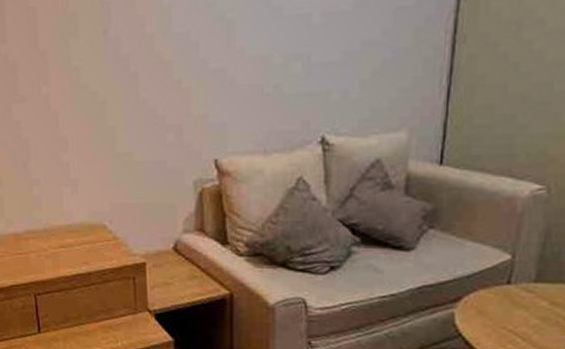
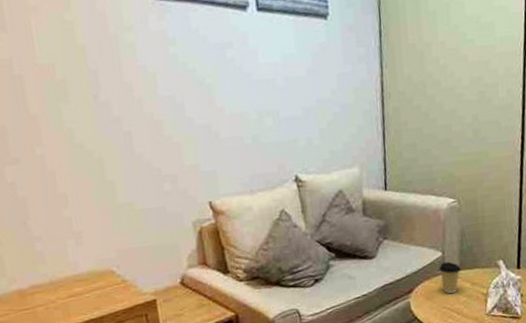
coffee cup: none [503,268,537,312] -> present [438,261,461,294]

